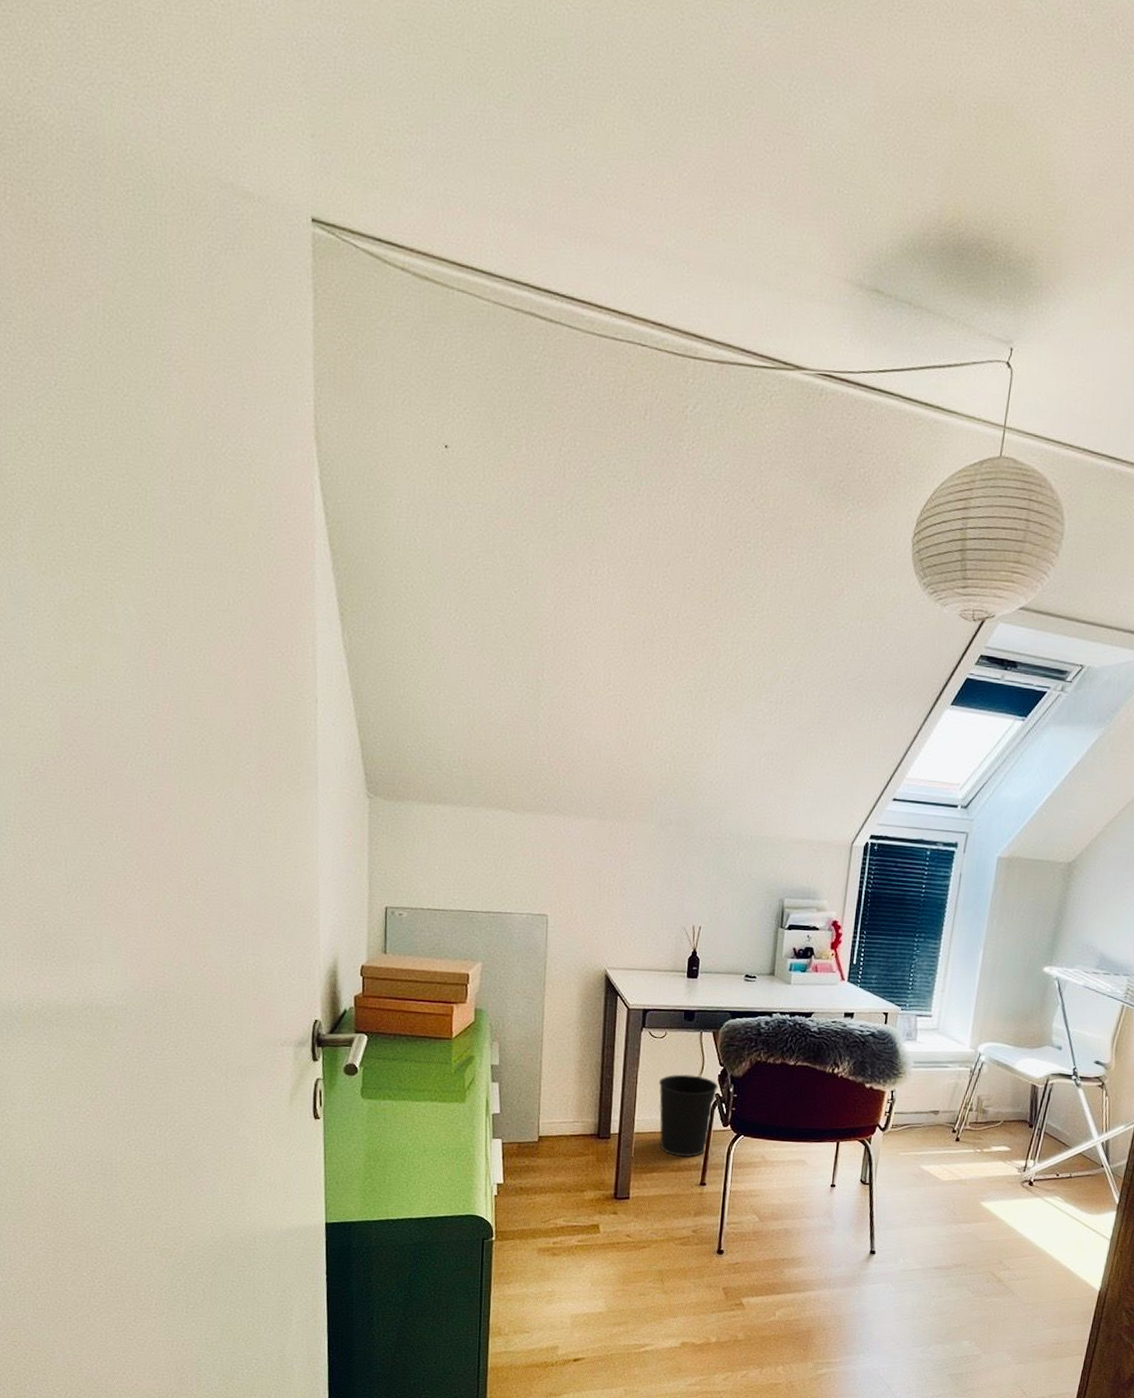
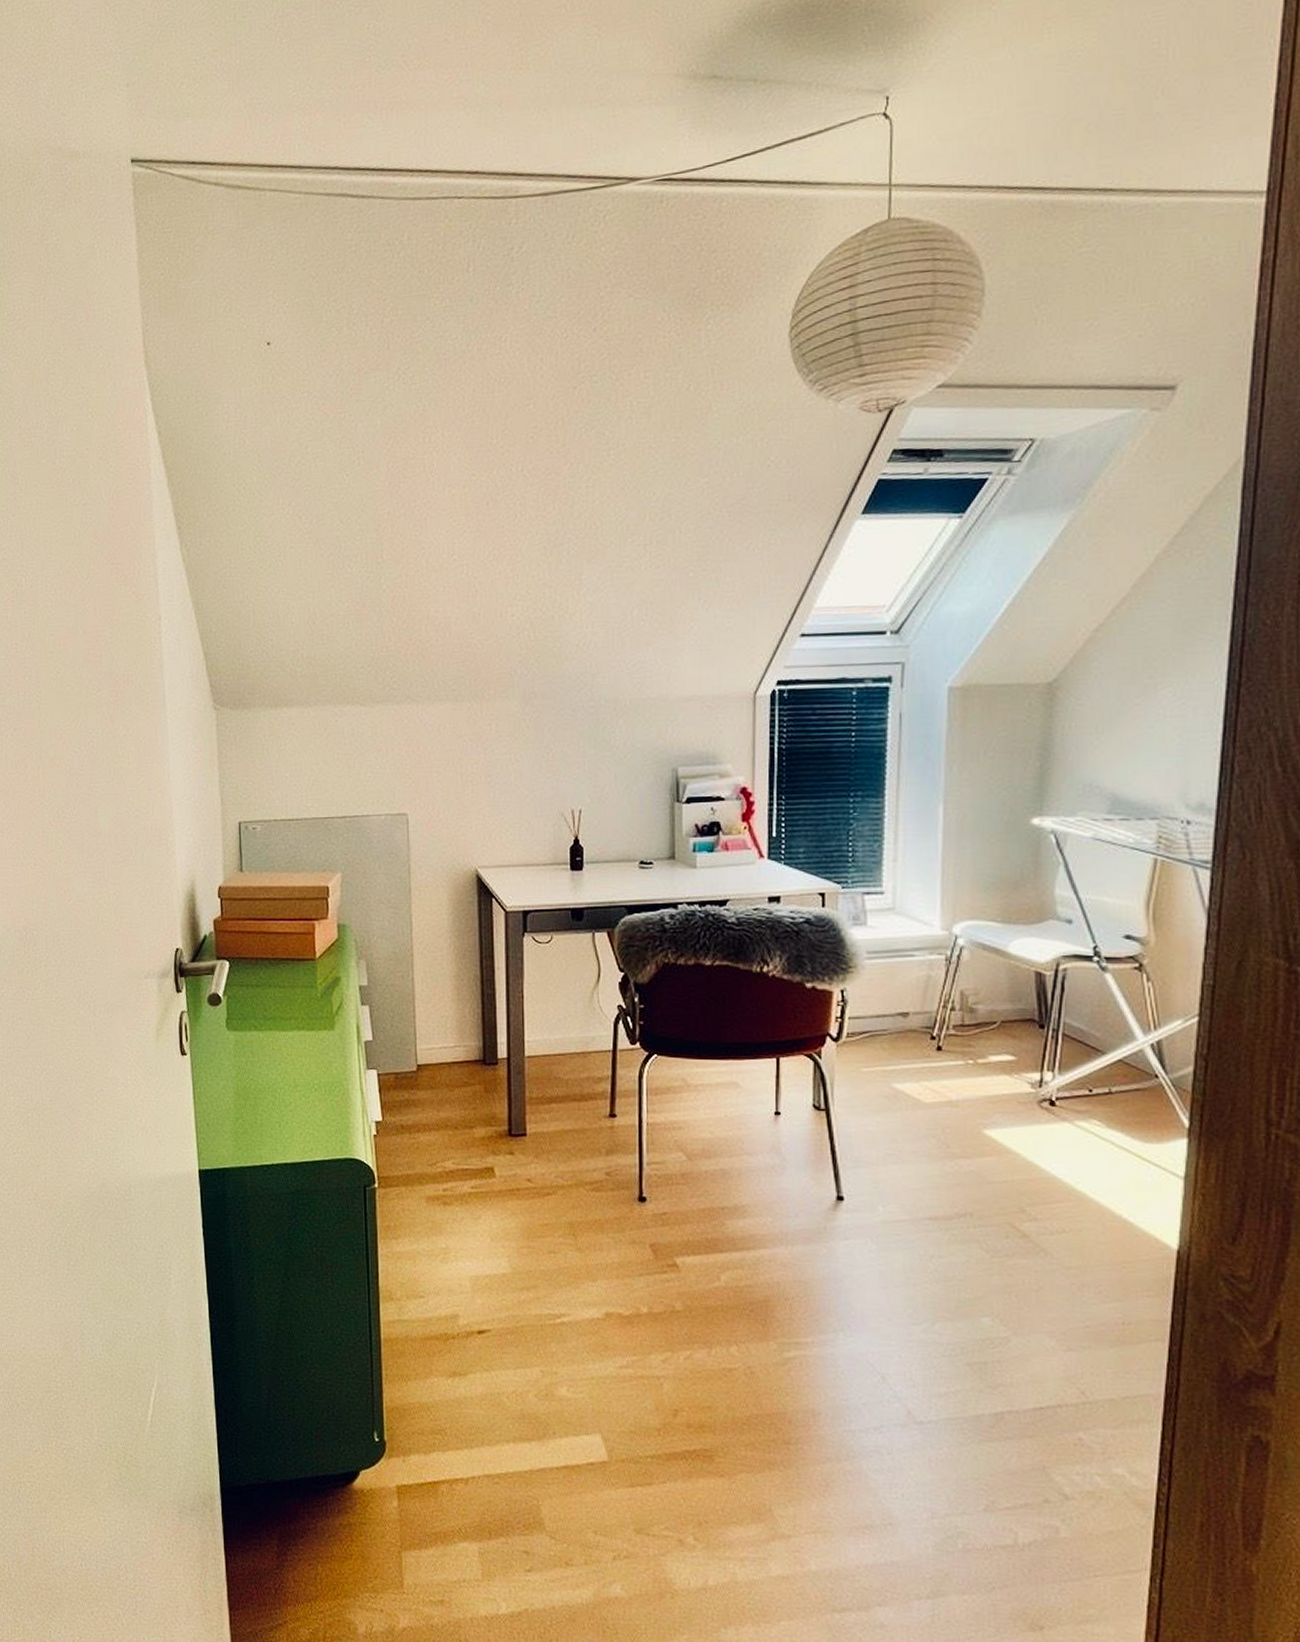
wastebasket: present [658,1074,718,1157] -> none [548,984,620,1083]

